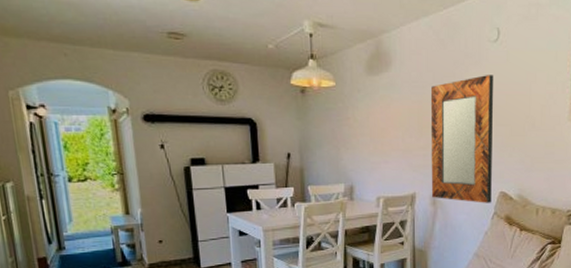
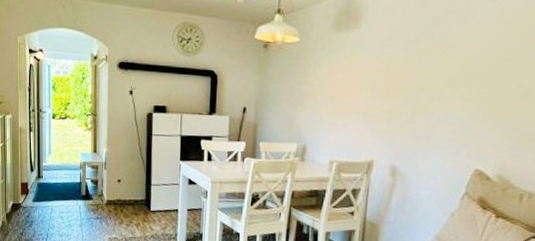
home mirror: present [430,75,494,203] -> none [392,35,482,181]

